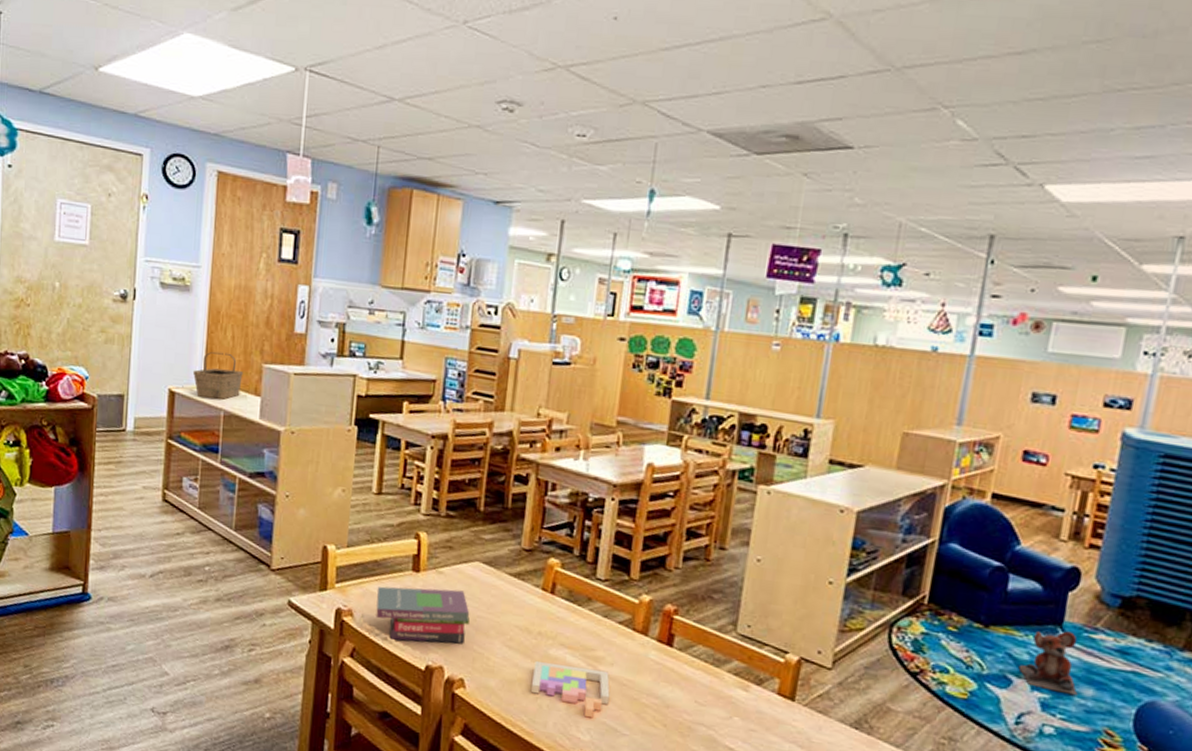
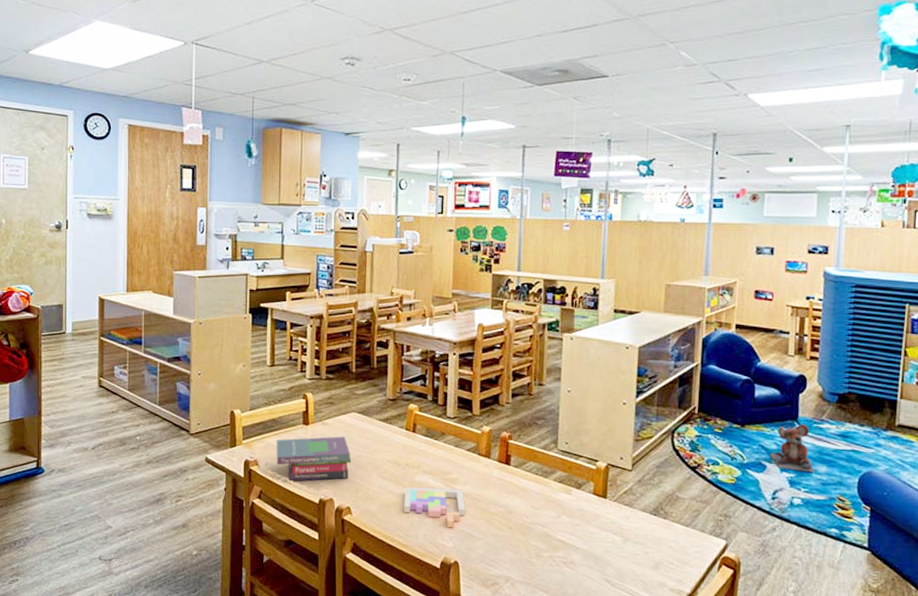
basket: present [192,351,243,400] -> none [117,264,158,303]

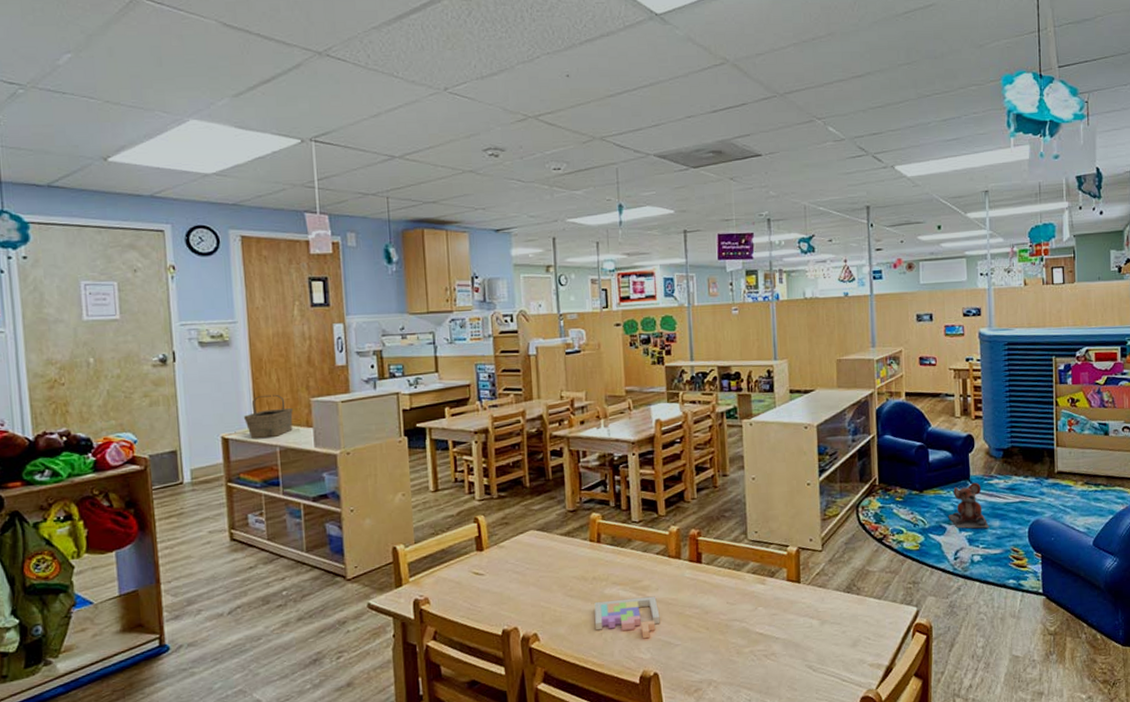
basket: none [117,264,158,303] -> present [243,394,293,439]
books: present [276,436,351,482] -> none [447,558,534,616]

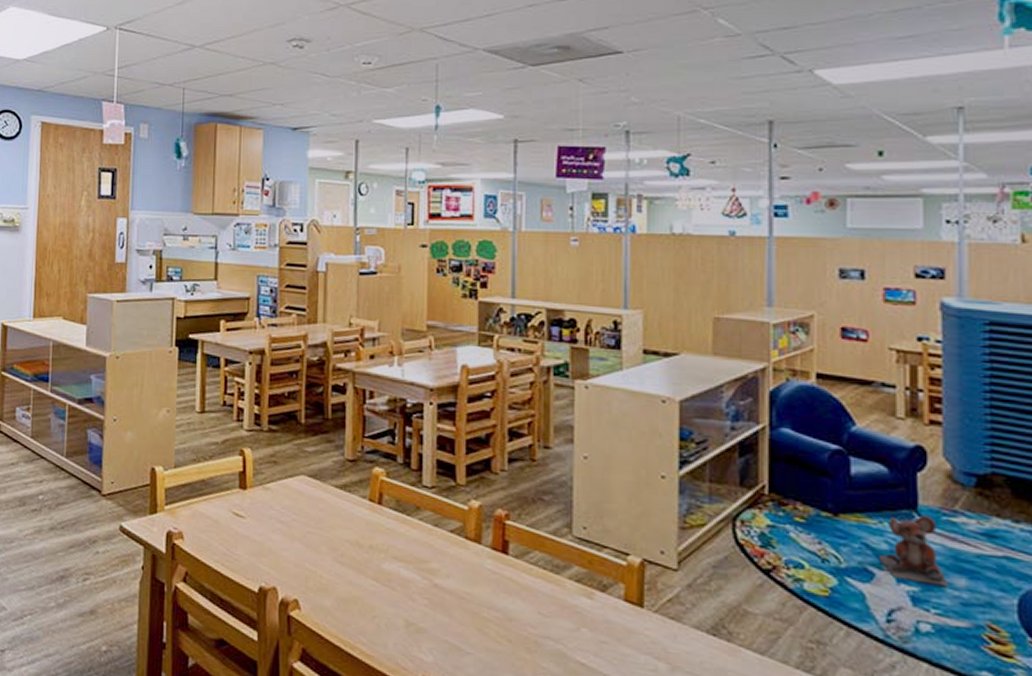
basket: present [243,394,293,439] -> none [23,285,69,331]
puzzle: present [594,596,660,639] -> none [366,576,449,637]

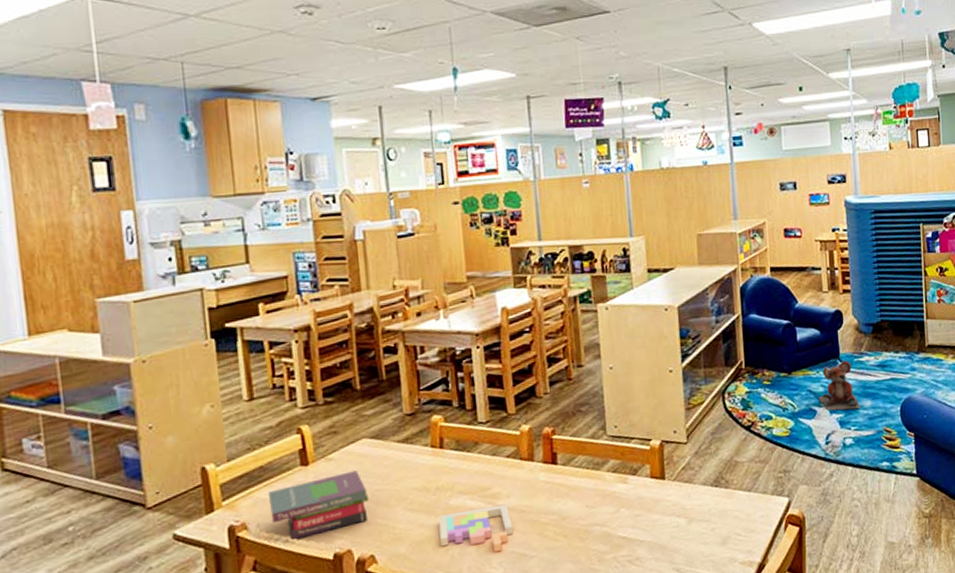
books: none [205,505,299,563] -> present [267,470,368,541]
puzzle: none [366,576,449,637] -> present [438,504,513,553]

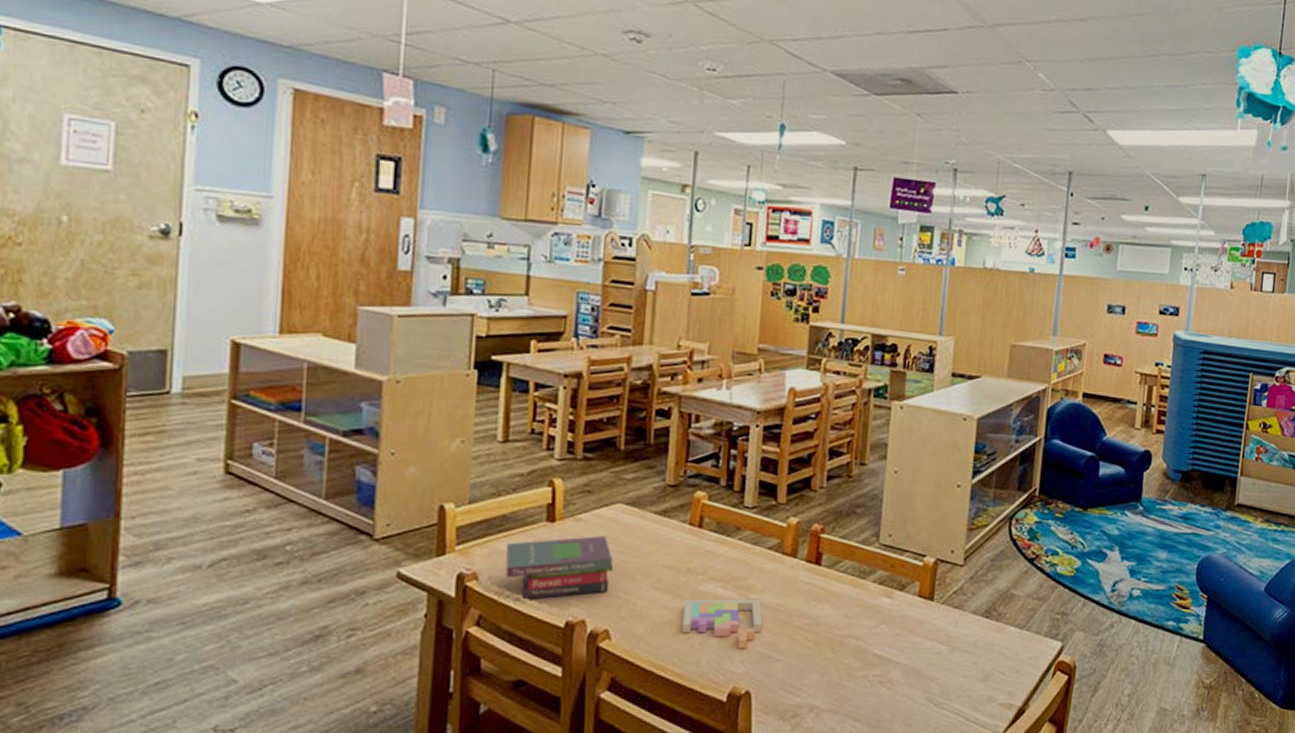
stuffed animal: present [818,360,861,411] -> none [1111,505,1156,559]

